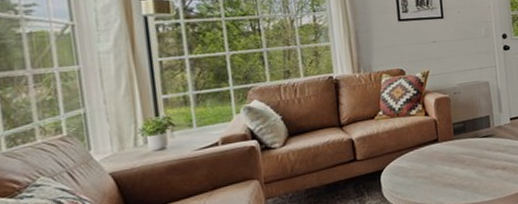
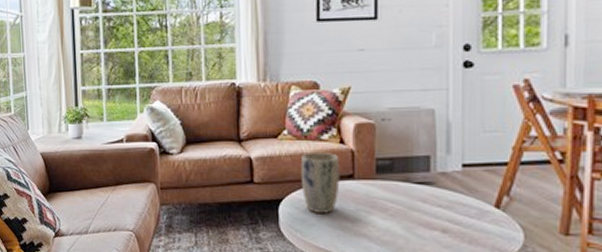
plant pot: none [396,124,428,176] -> present [300,153,340,214]

